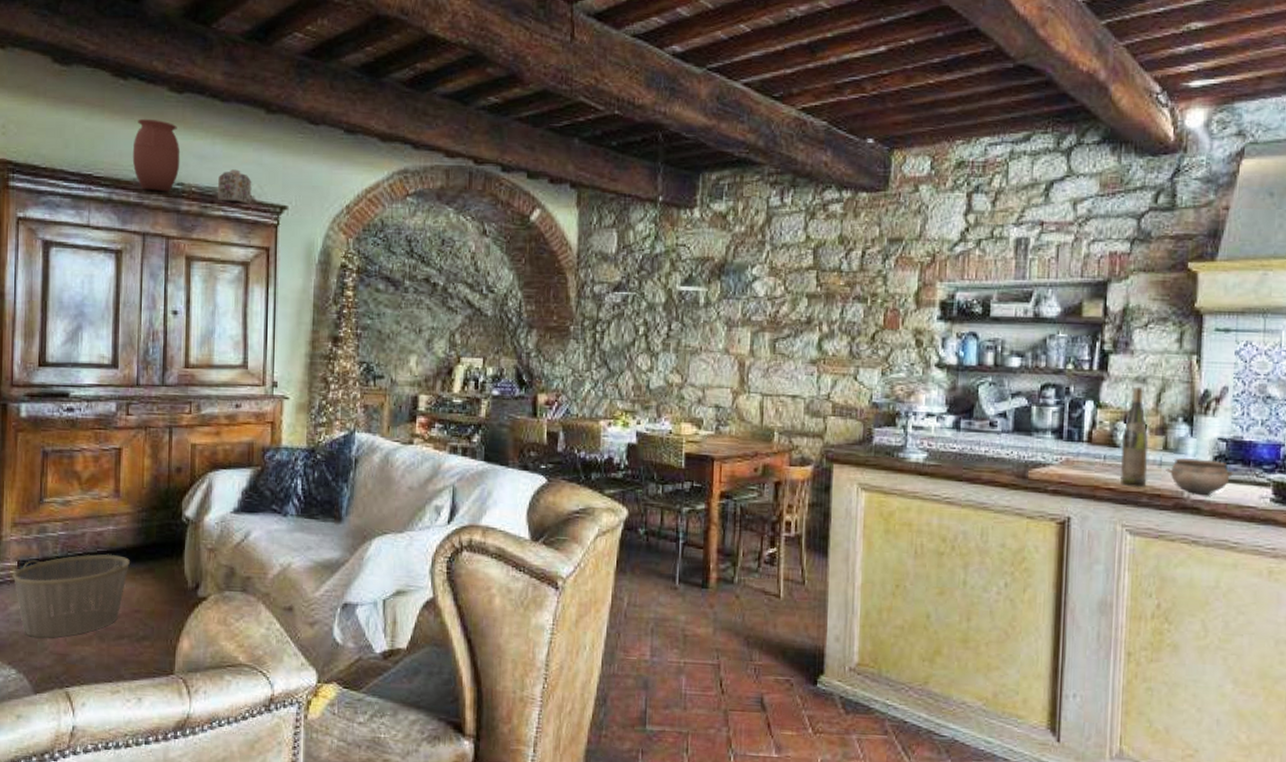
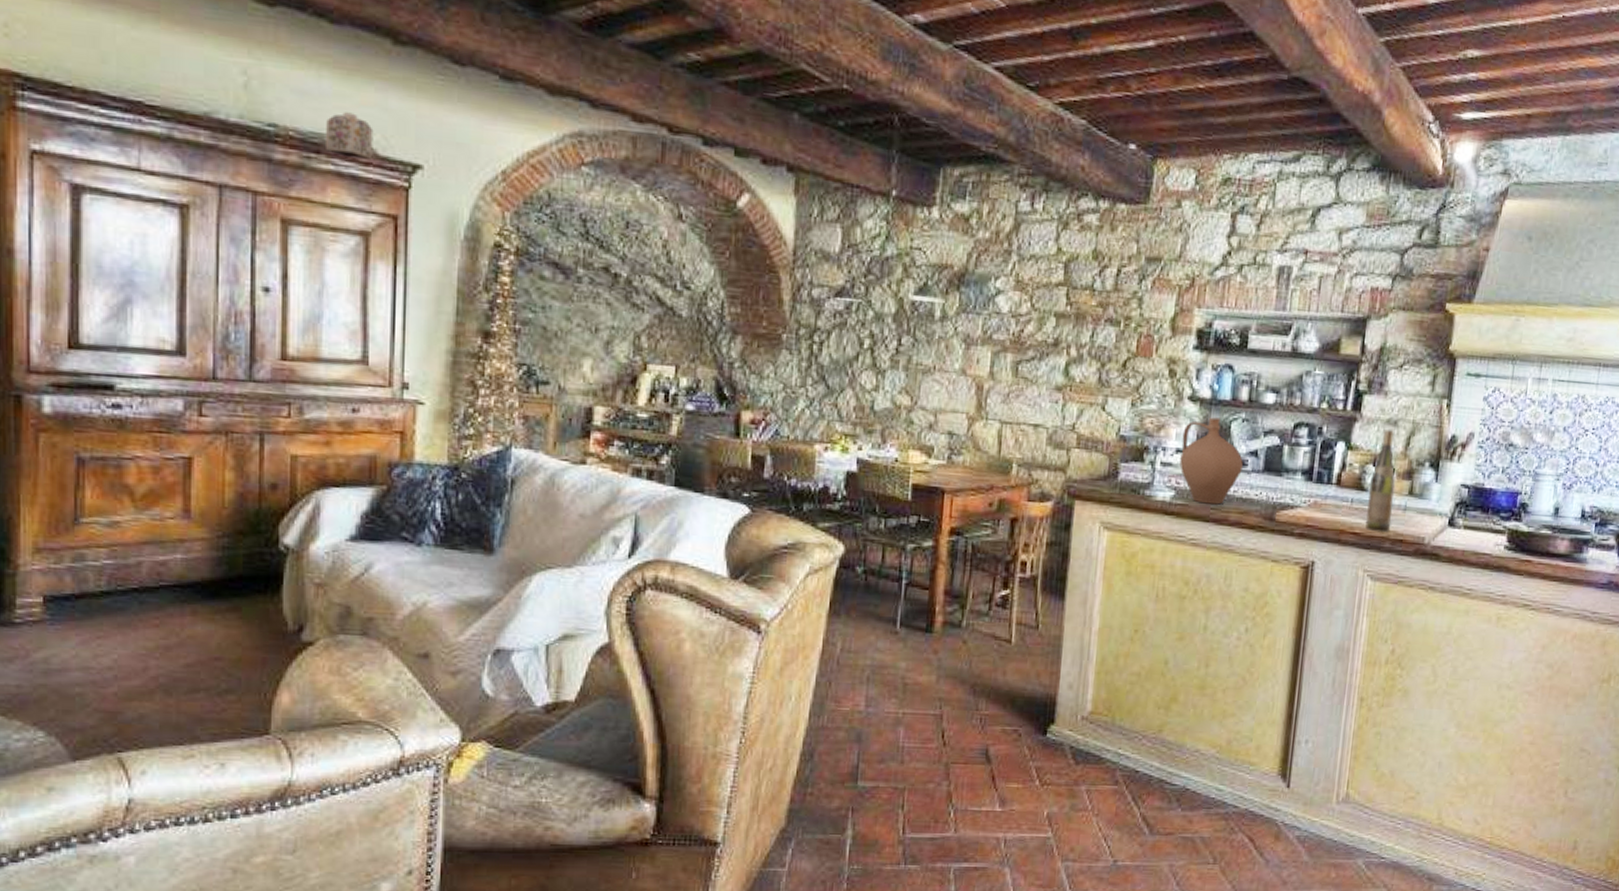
basket: present [12,554,131,639] -> none [36,588,208,694]
decorative vase: present [132,118,180,193] -> none [202,33,272,136]
ceramic jug: none [931,382,992,465] -> present [1179,417,1243,505]
cooking pot: present [1166,457,1234,495] -> none [1409,503,1474,541]

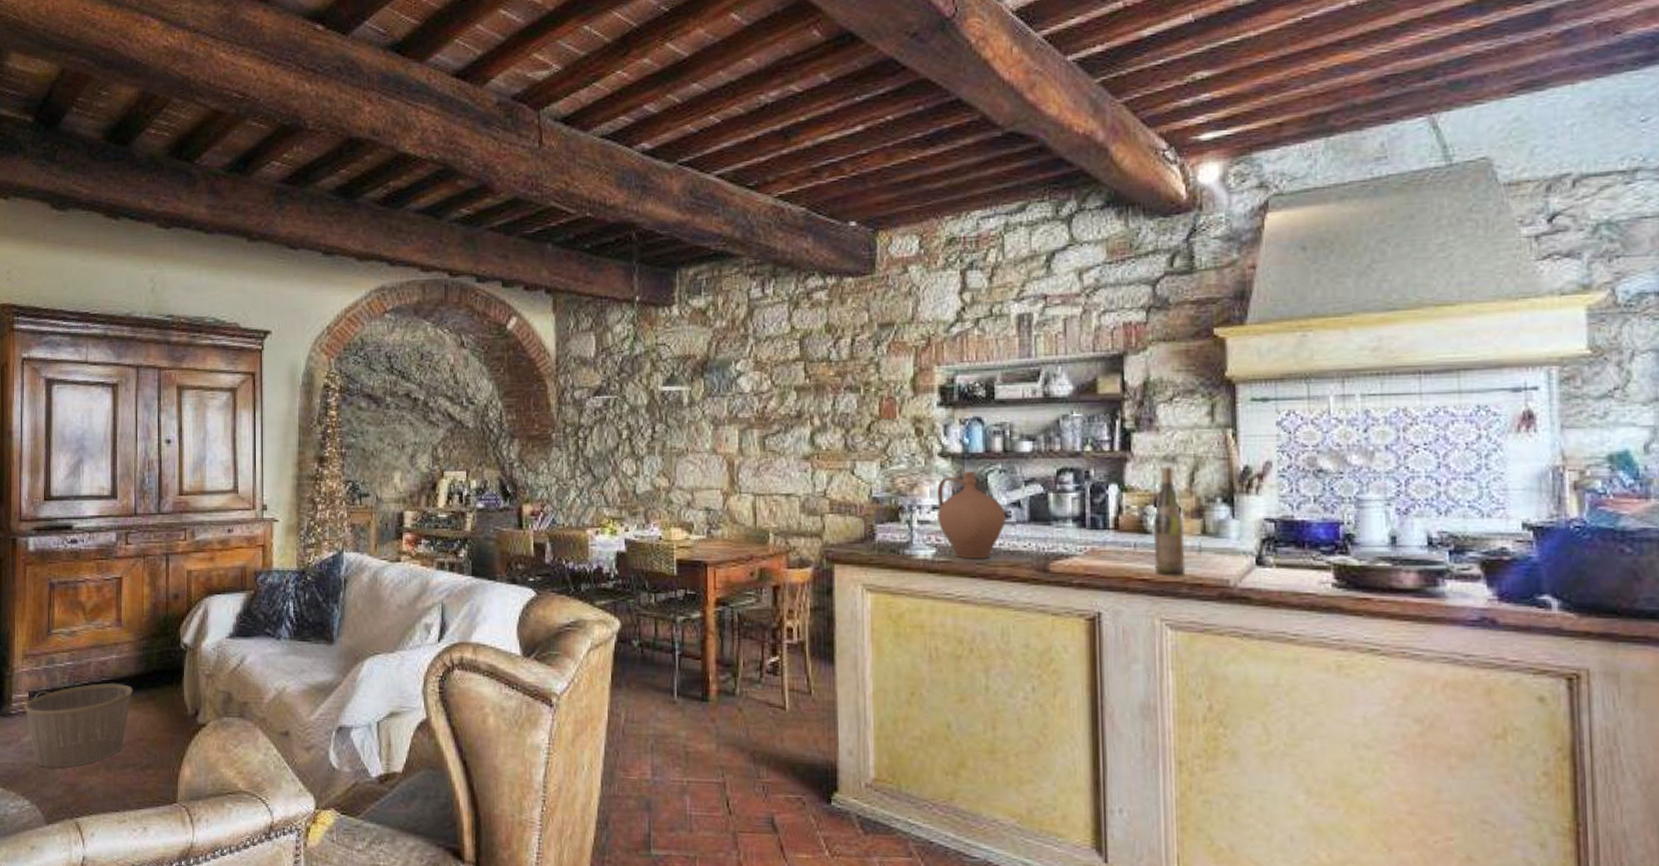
basket: none [36,588,208,694] -> present [24,682,134,769]
decorative jar: present [324,112,374,159] -> none [204,298,237,332]

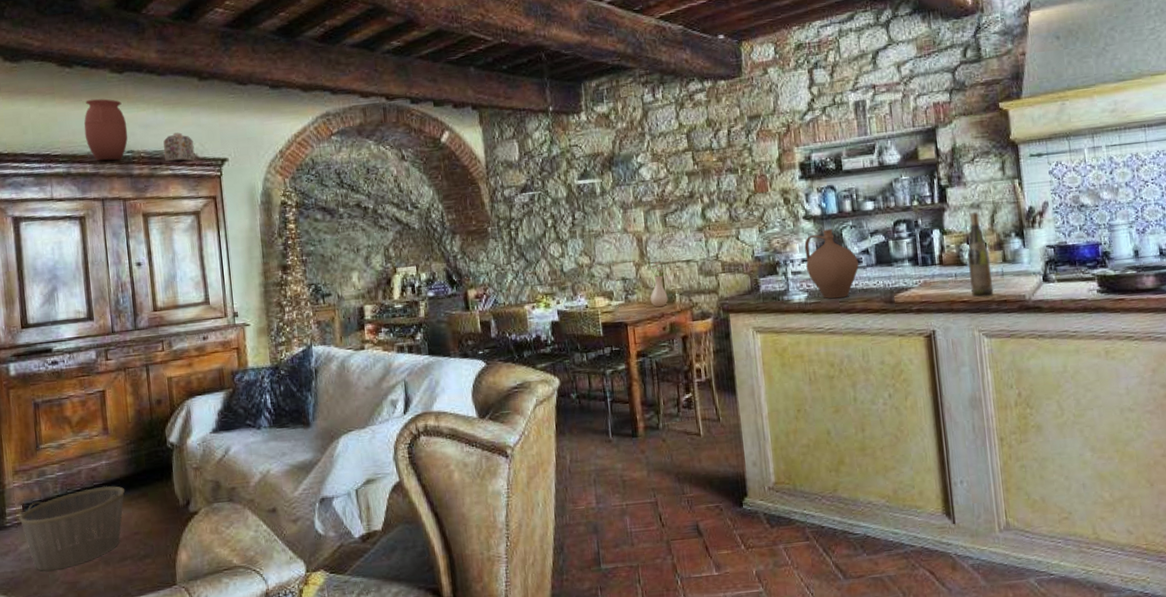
decorative vase: none [125,255,169,327] -> present [84,98,128,163]
decorative jar: none [204,298,237,332] -> present [163,132,196,163]
vase: none [735,490,766,548] -> present [645,260,670,308]

